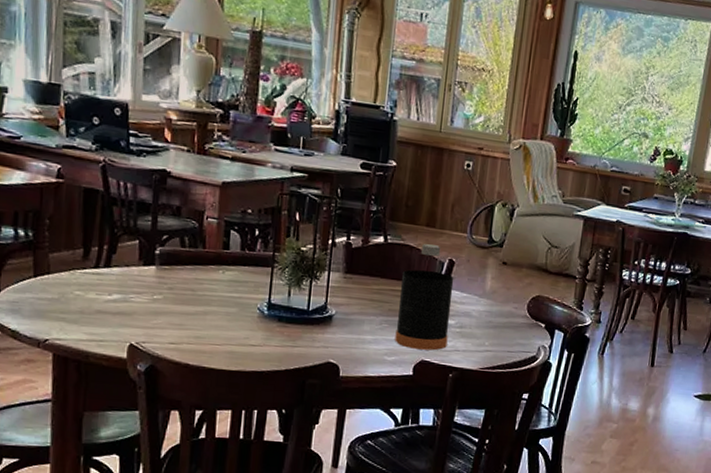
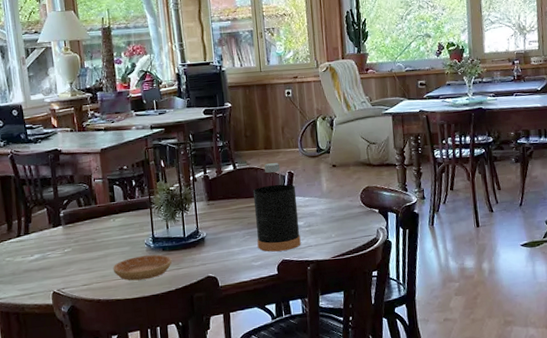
saucer: none [211,321,287,352] -> present [113,254,172,281]

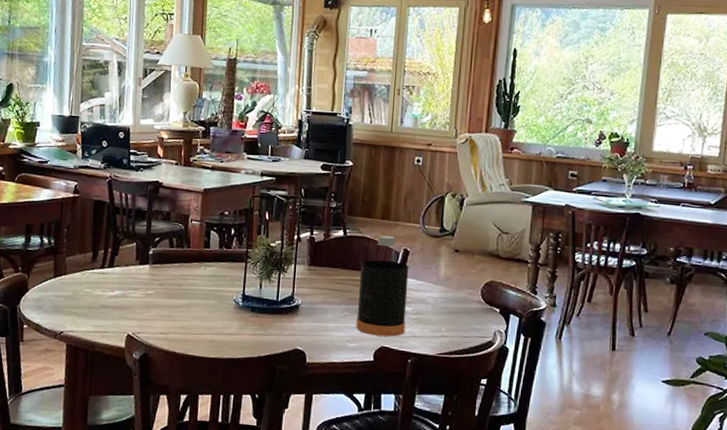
saucer: present [113,254,172,281] -> none [194,312,259,340]

